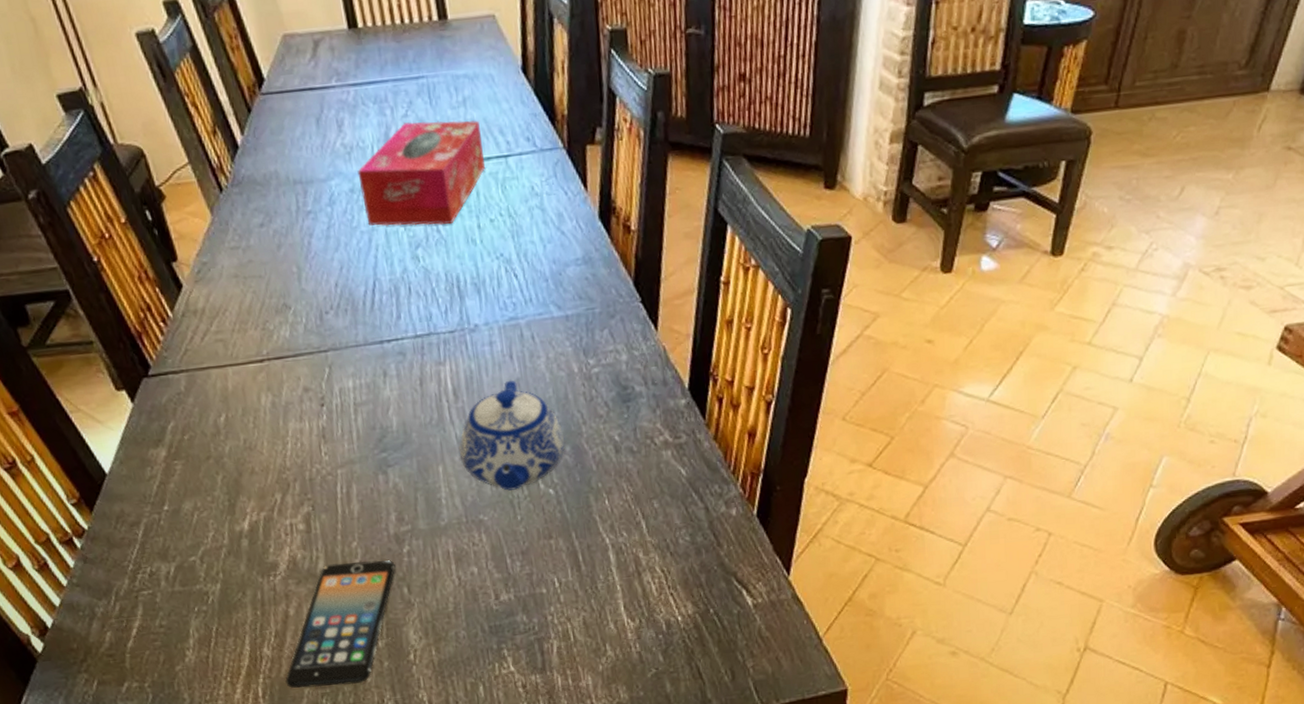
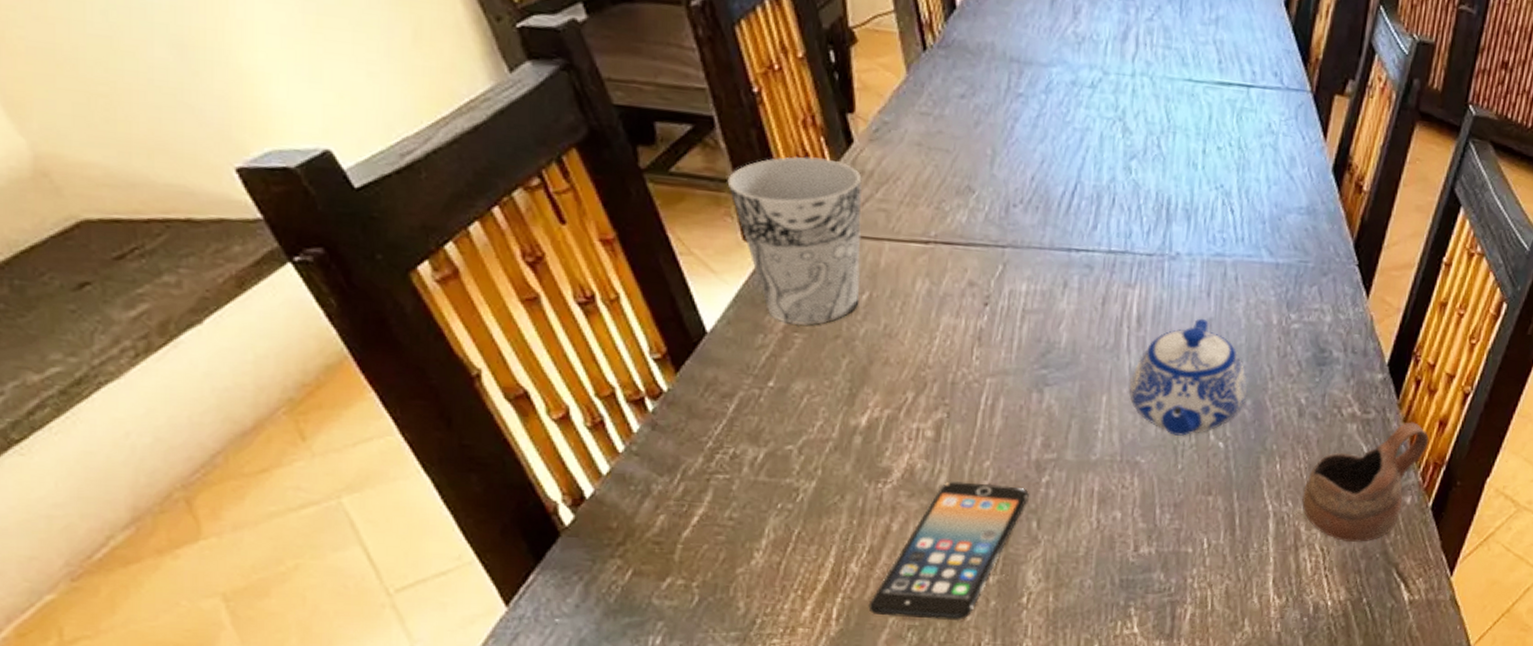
cup: none [91,305,219,454] -> present [727,156,863,325]
tissue box: present [357,120,485,226] -> none [1082,26,1228,143]
cup: none [634,438,742,561] -> present [1302,422,1429,543]

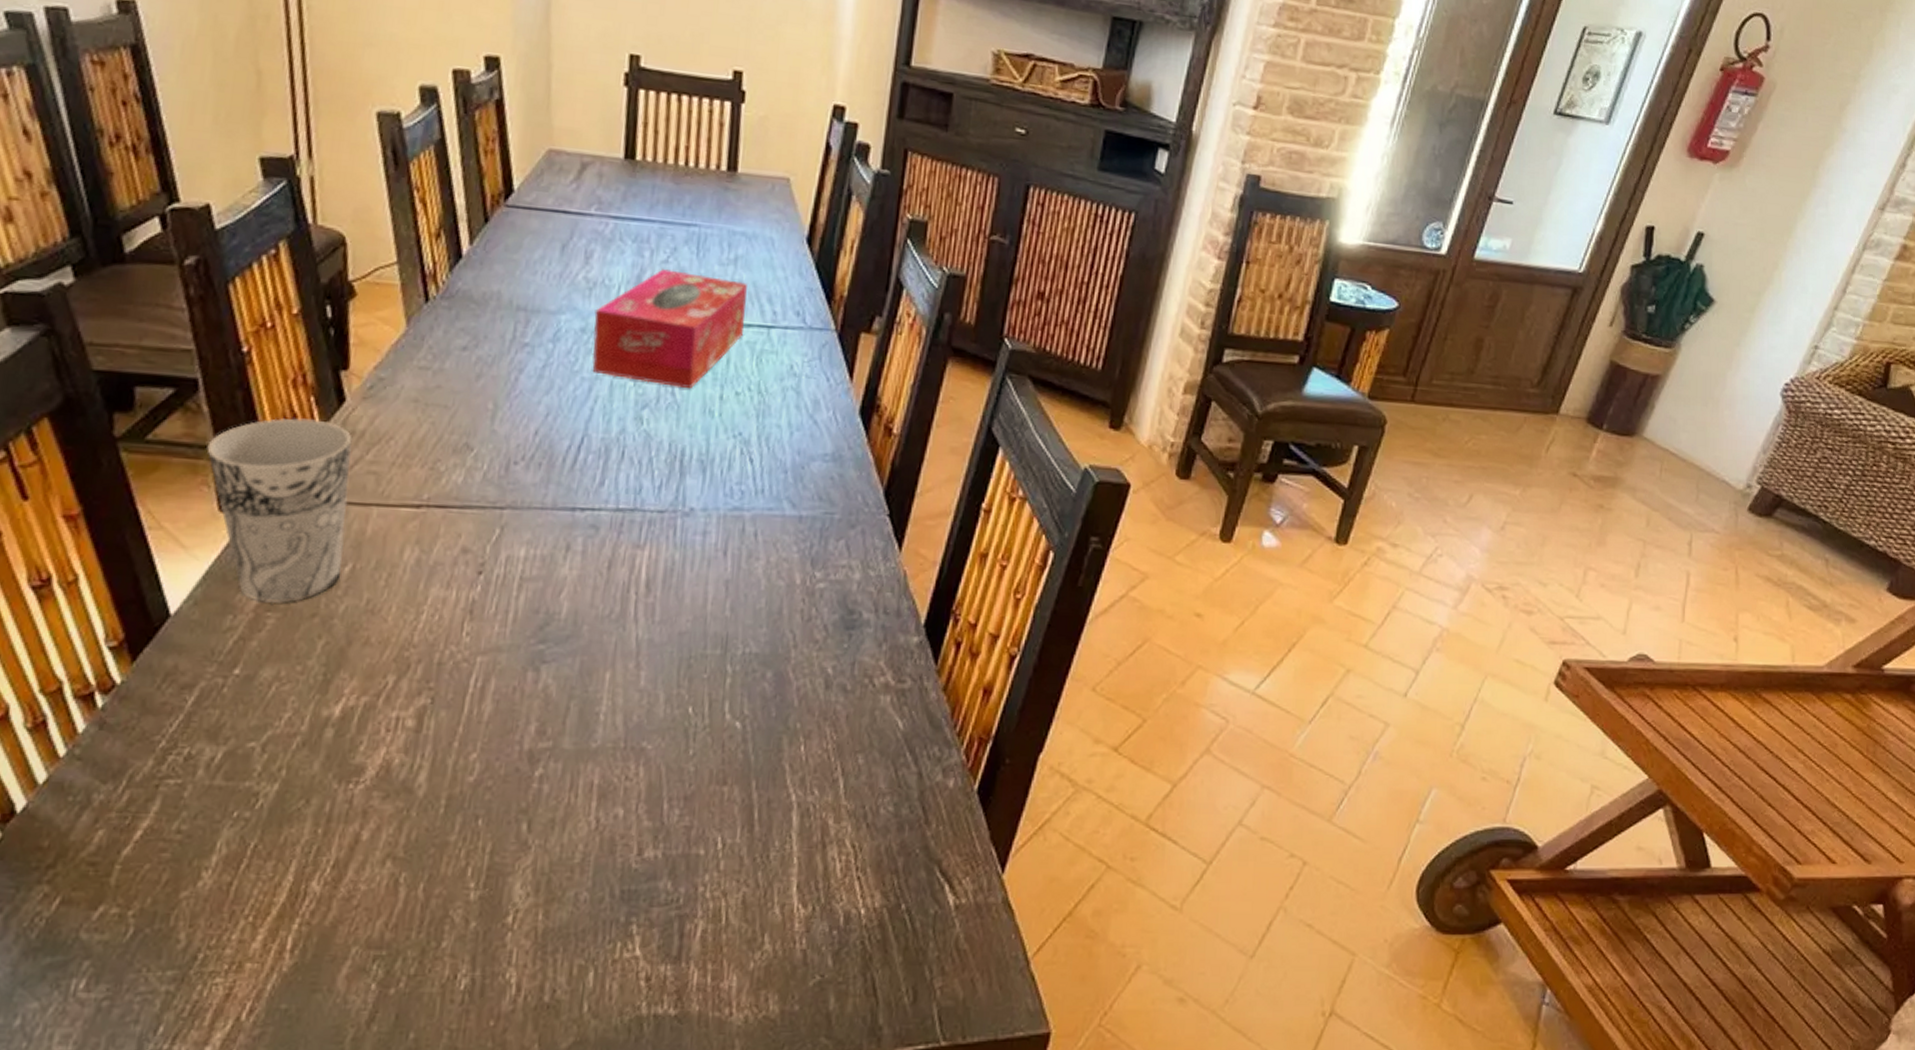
smartphone: present [868,481,1029,622] -> none [328,778,520,949]
tissue box: none [1082,26,1228,143] -> present [592,269,747,389]
teapot: present [1129,318,1248,436] -> none [636,580,769,716]
cup: present [1302,422,1429,543] -> none [830,691,973,837]

